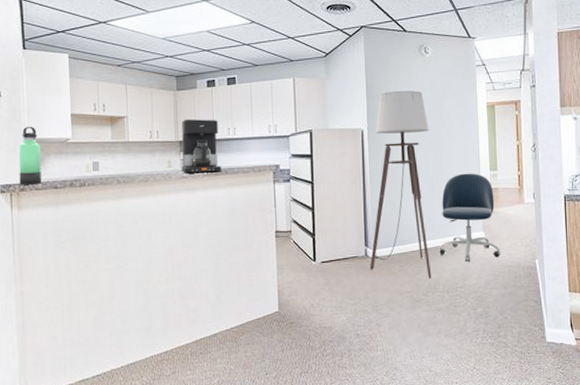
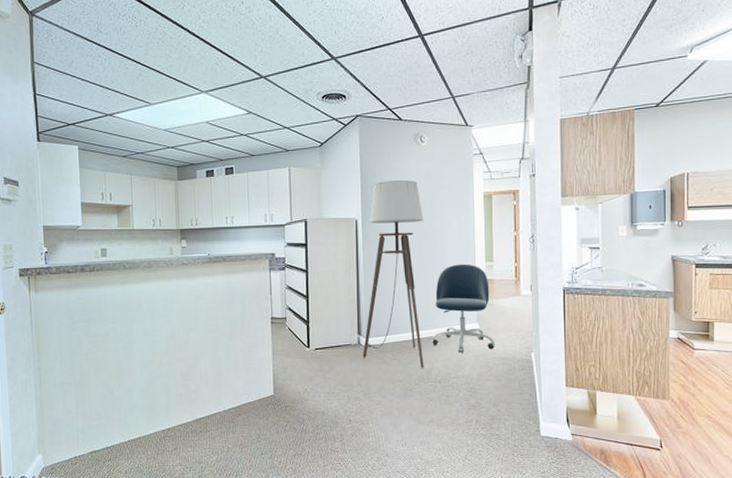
thermos bottle: present [18,126,42,185] -> none [35,214,56,269]
coffee maker: present [181,118,221,174] -> none [182,207,220,261]

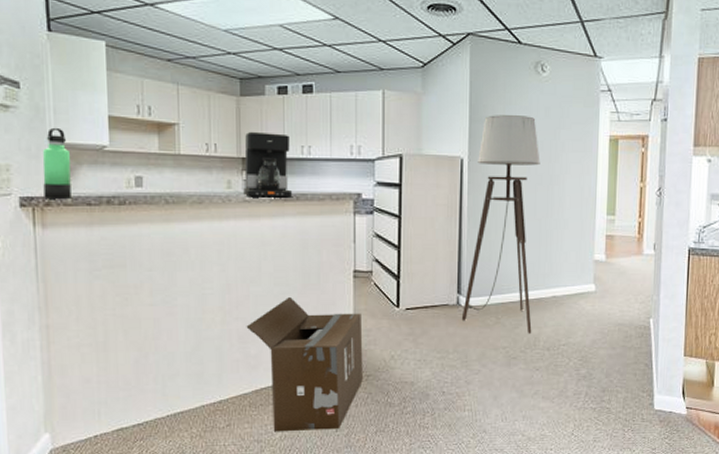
thermos bottle: none [35,214,56,269] -> present [42,127,72,199]
coffee maker: none [182,207,220,261] -> present [243,131,292,198]
cardboard box: none [187,341,282,454] -> present [246,296,363,431]
office chair: present [431,264,496,353] -> none [541,216,612,317]

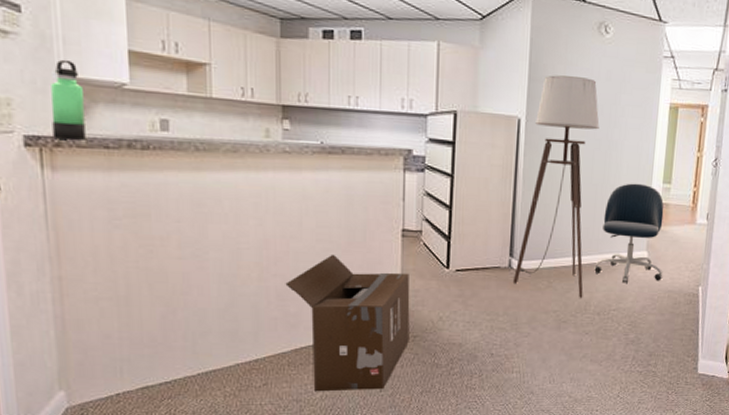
coffee maker: present [243,131,292,198] -> none [283,77,337,151]
office chair: none [541,216,612,317] -> present [593,183,664,283]

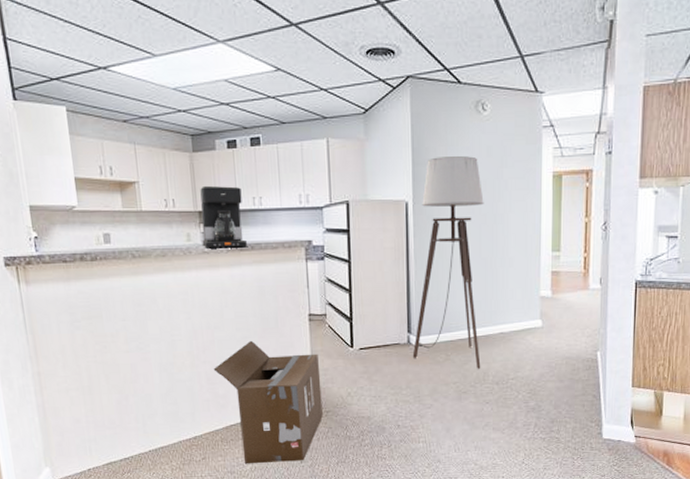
thermos bottle: present [50,59,86,140] -> none [20,191,49,258]
coffee maker: none [283,77,337,151] -> present [200,185,247,249]
office chair: present [593,183,664,283] -> none [488,254,559,352]

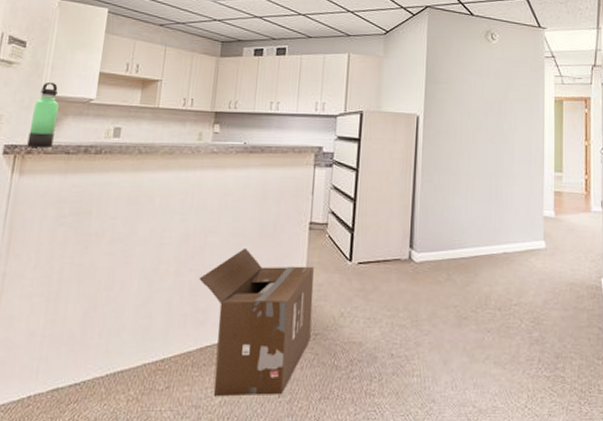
thermos bottle: none [20,191,49,258] -> present [27,81,60,147]
coffee maker: present [200,185,247,249] -> none [212,88,261,150]
floor lamp: present [412,156,484,370] -> none [413,77,491,293]

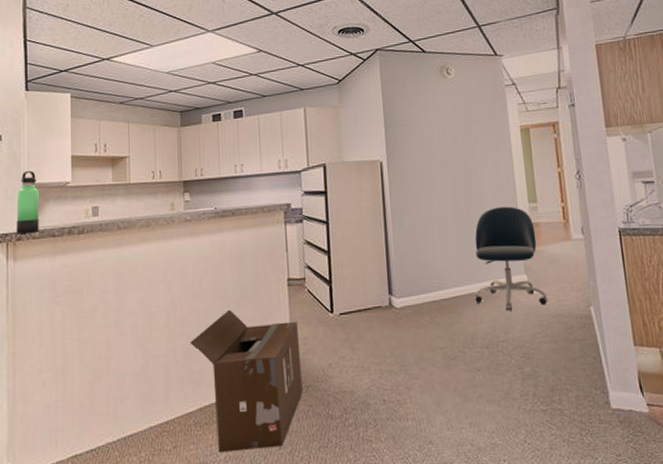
office chair: none [492,172,563,275] -> present [473,206,549,311]

